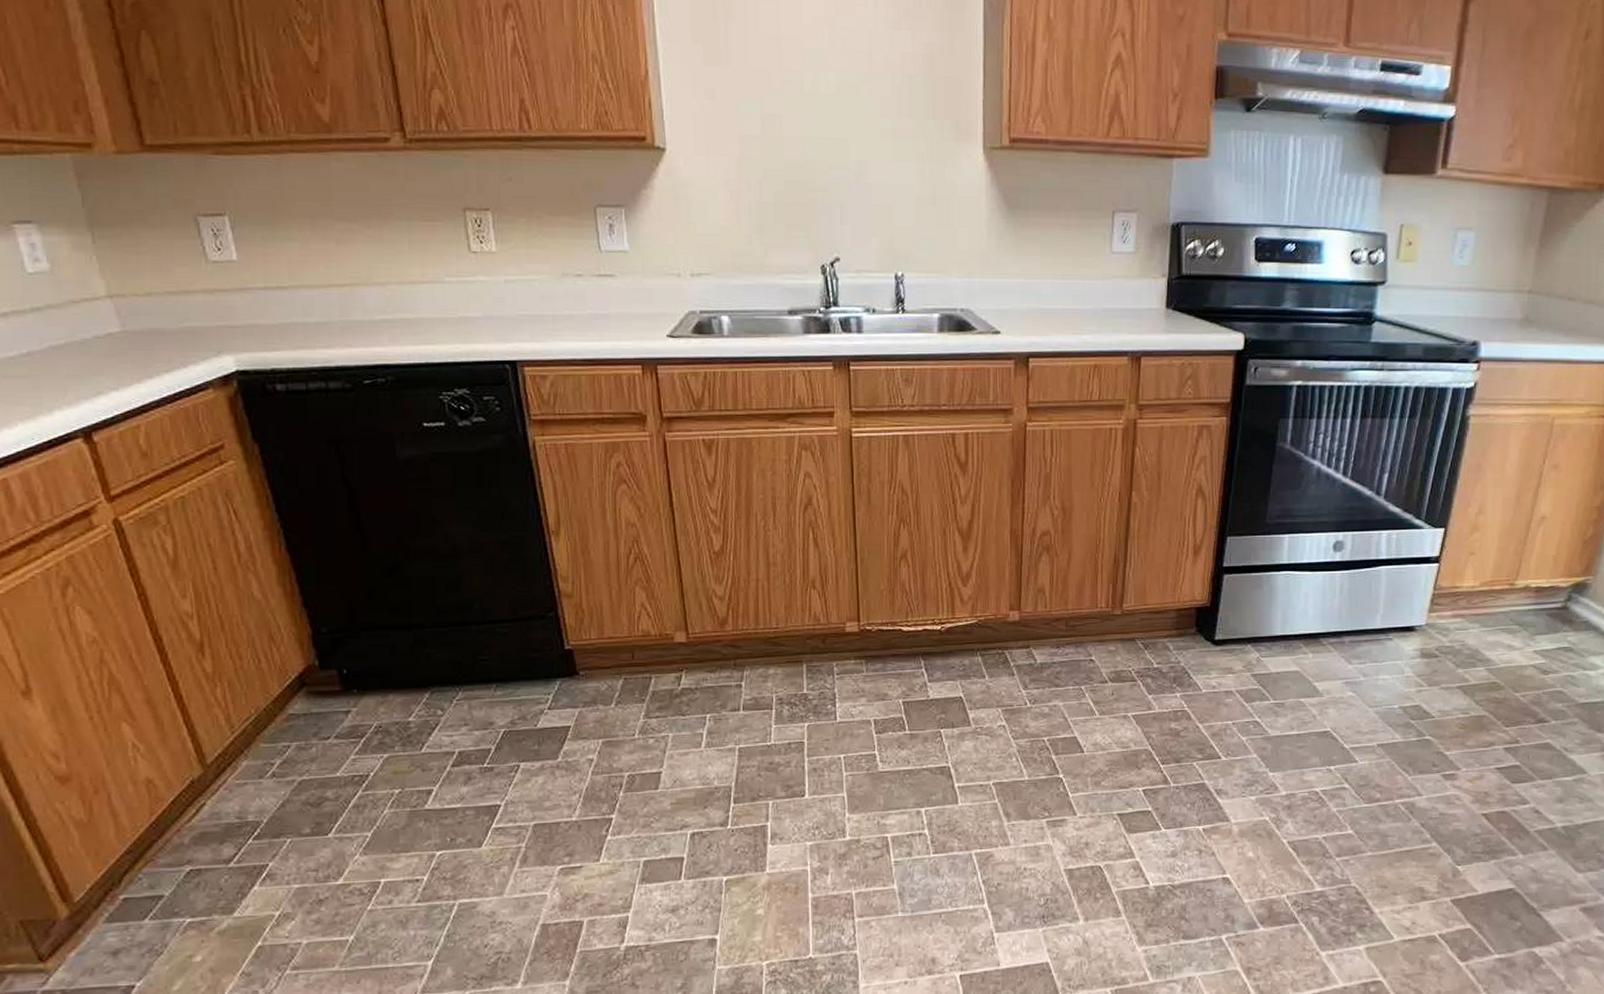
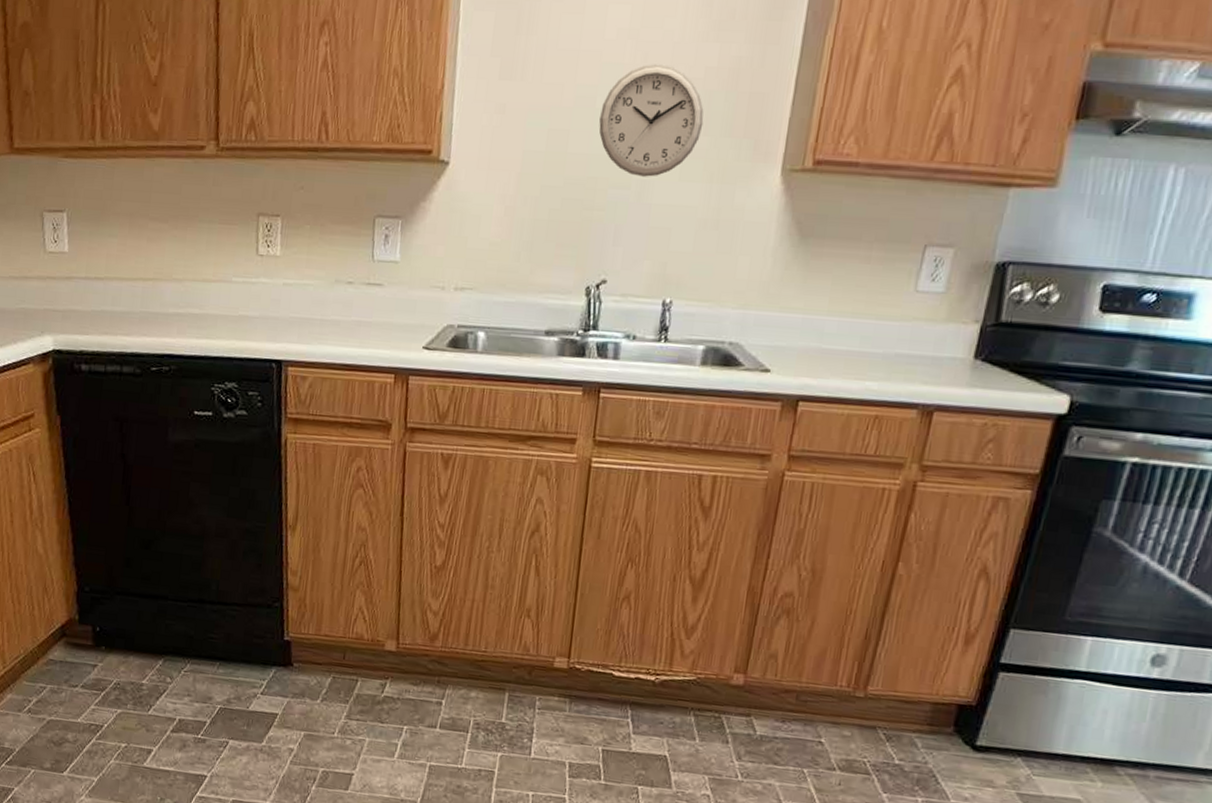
wall clock: none [809,50,907,158] -> present [598,64,704,177]

